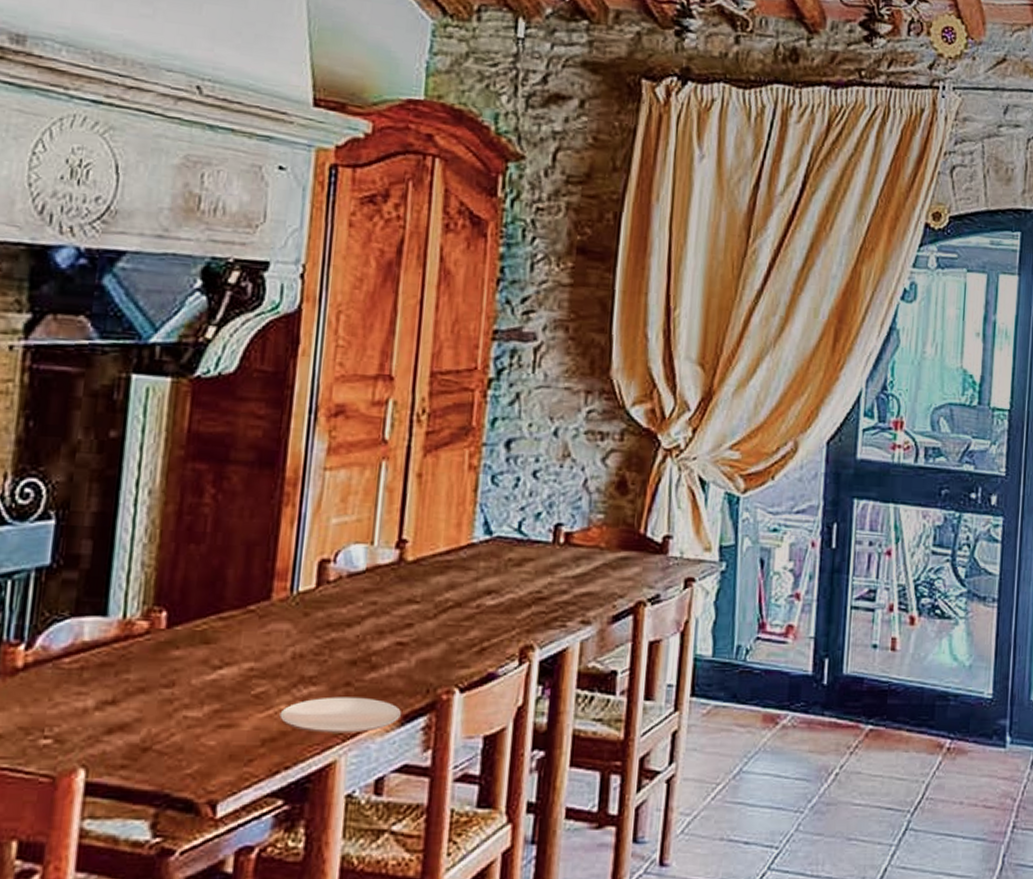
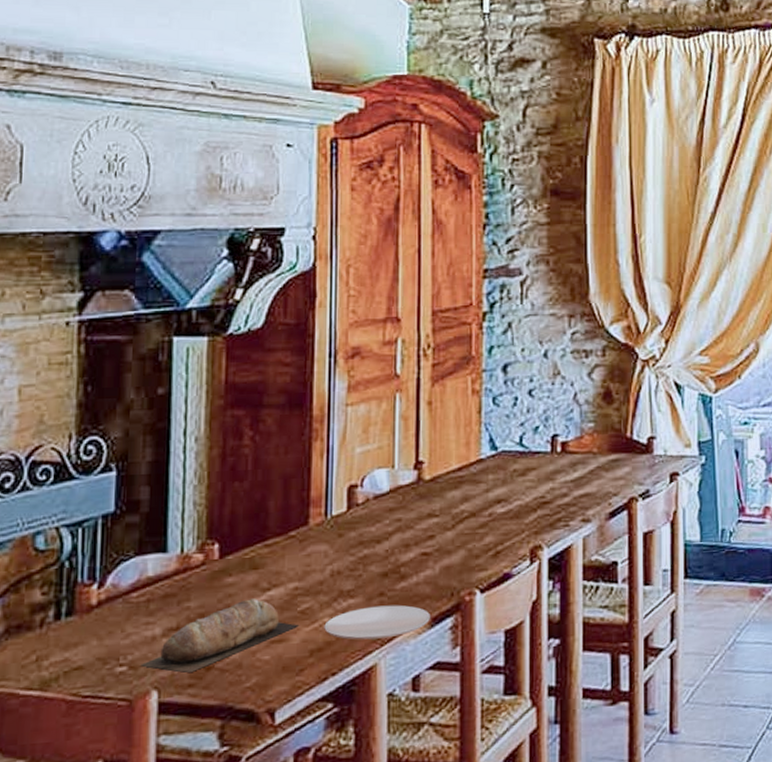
bread loaf: none [68,676,253,752] -> present [140,599,300,673]

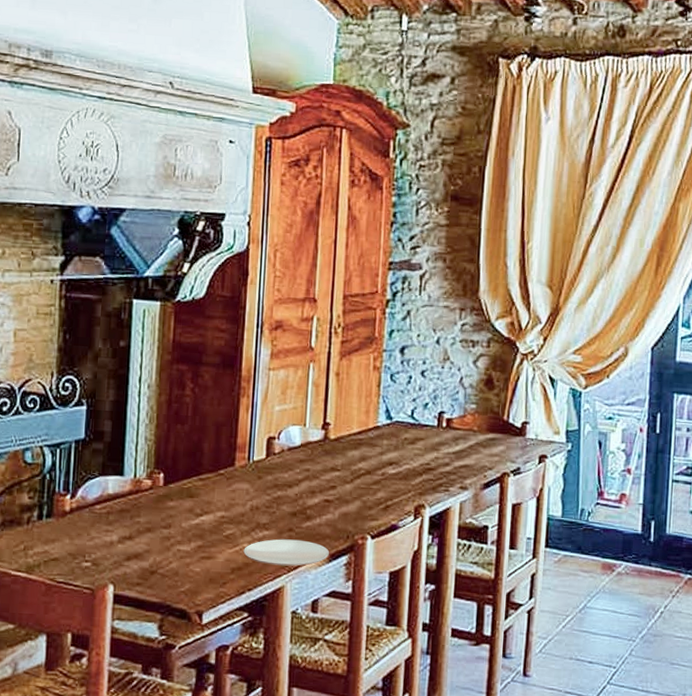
bread loaf: present [140,599,300,673] -> none [101,521,225,574]

